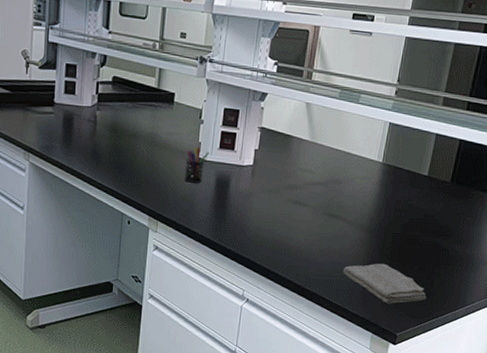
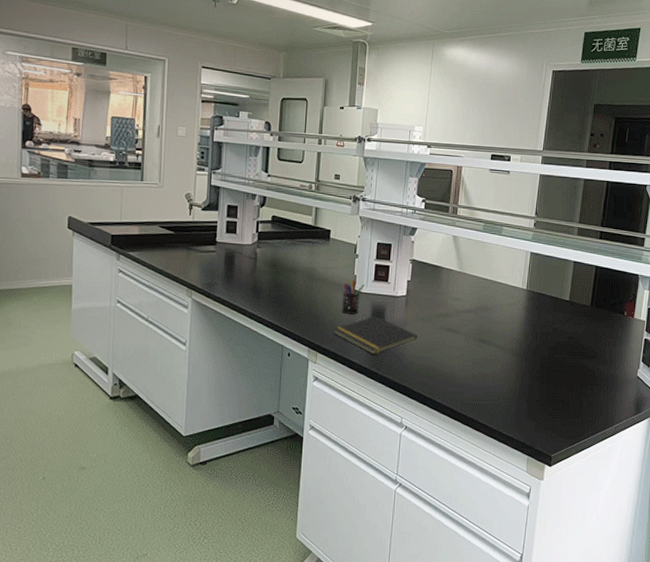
notepad: none [175,185,264,226] -> present [333,315,418,355]
washcloth: present [342,263,426,304] -> none [495,385,577,426]

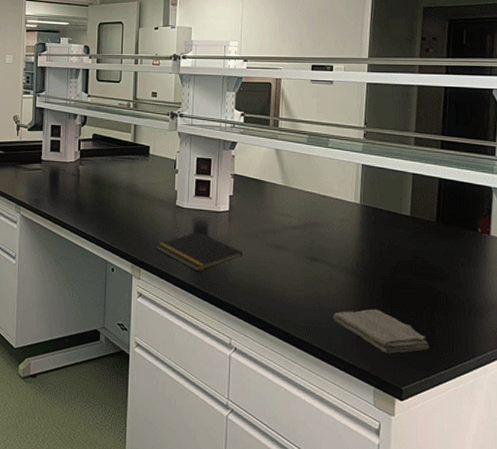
pen holder: present [341,280,365,314] -> none [163,195,185,230]
washcloth: none [495,385,577,426] -> present [332,309,429,354]

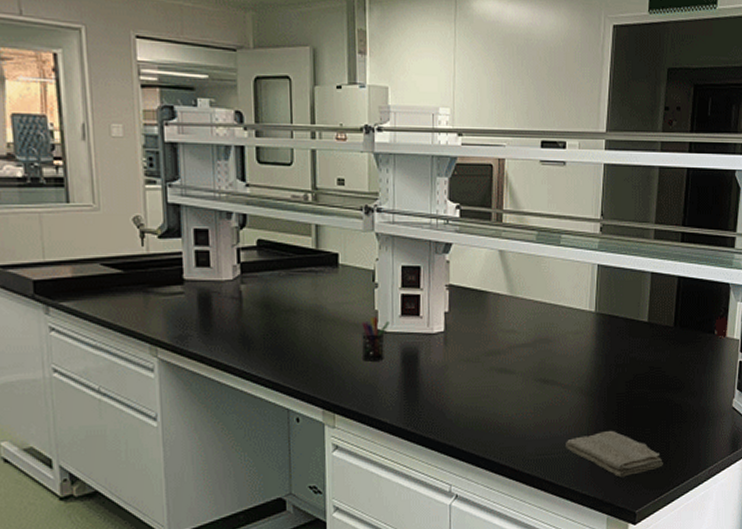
notepad: present [155,231,244,272] -> none [353,360,464,411]
pen holder: none [163,195,185,230] -> present [361,317,389,362]

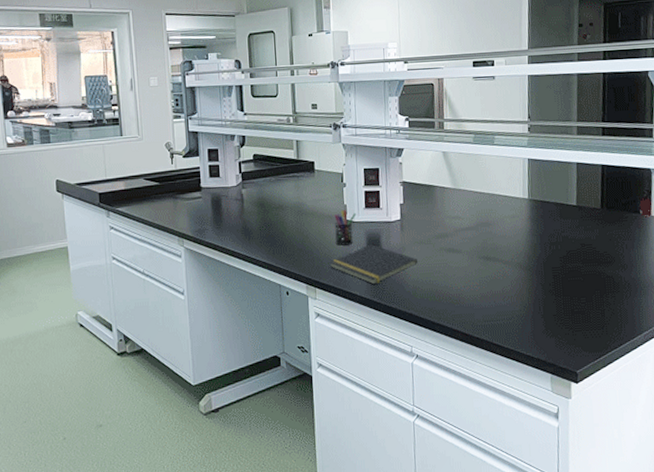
notepad: none [353,360,464,411] -> present [329,243,419,285]
washcloth: present [564,430,663,478] -> none [508,299,600,341]

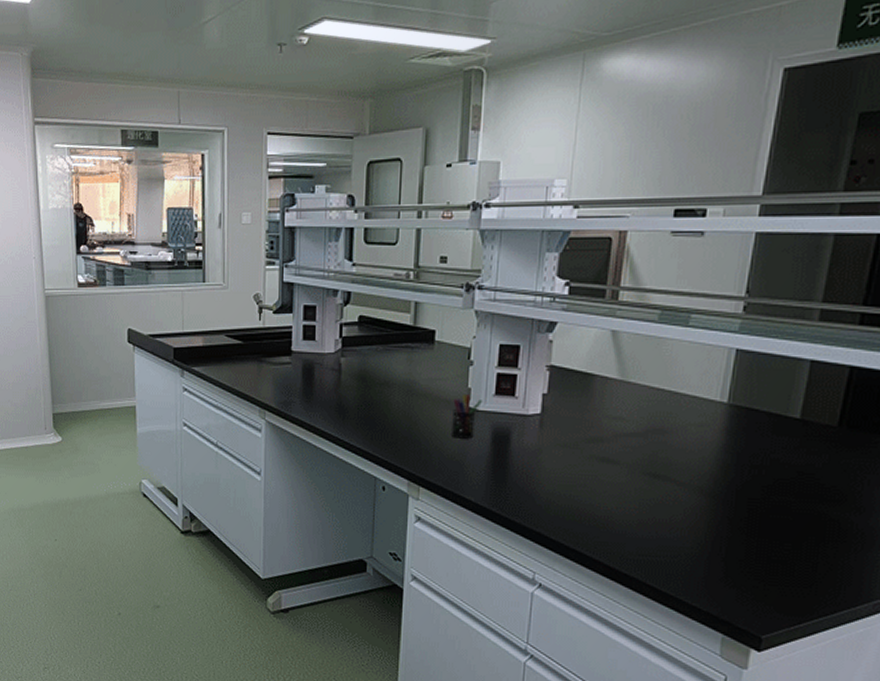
notepad: present [329,243,419,285] -> none [440,440,558,491]

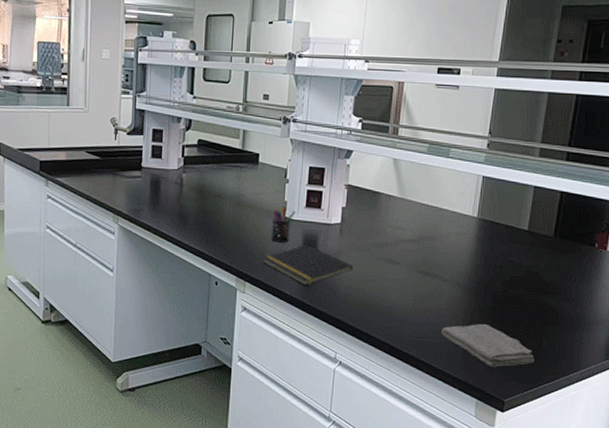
notepad: none [440,440,558,491] -> present [262,244,354,286]
washcloth: none [674,539,806,595] -> present [440,323,535,368]

